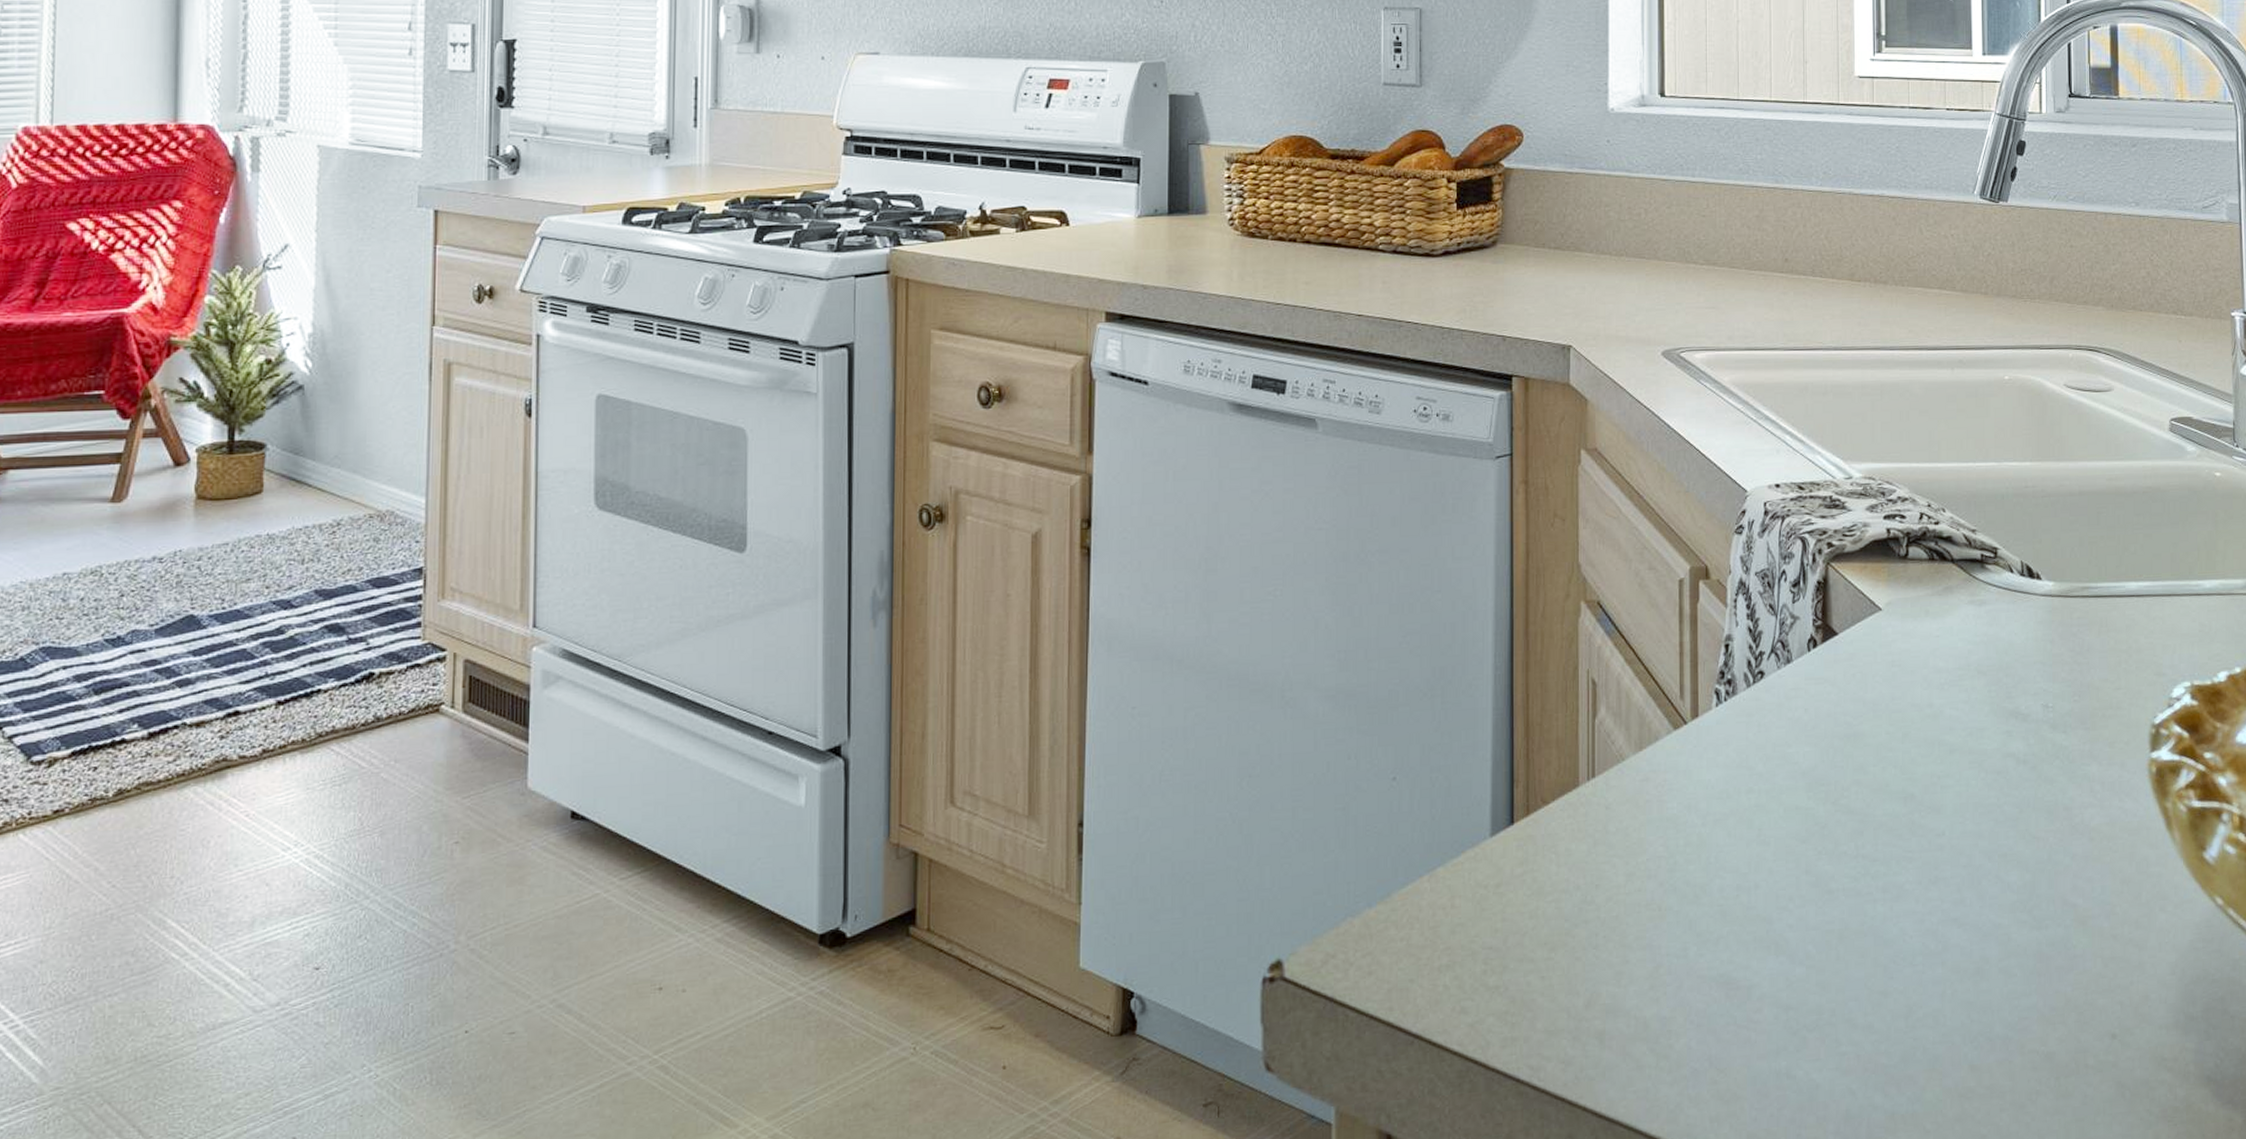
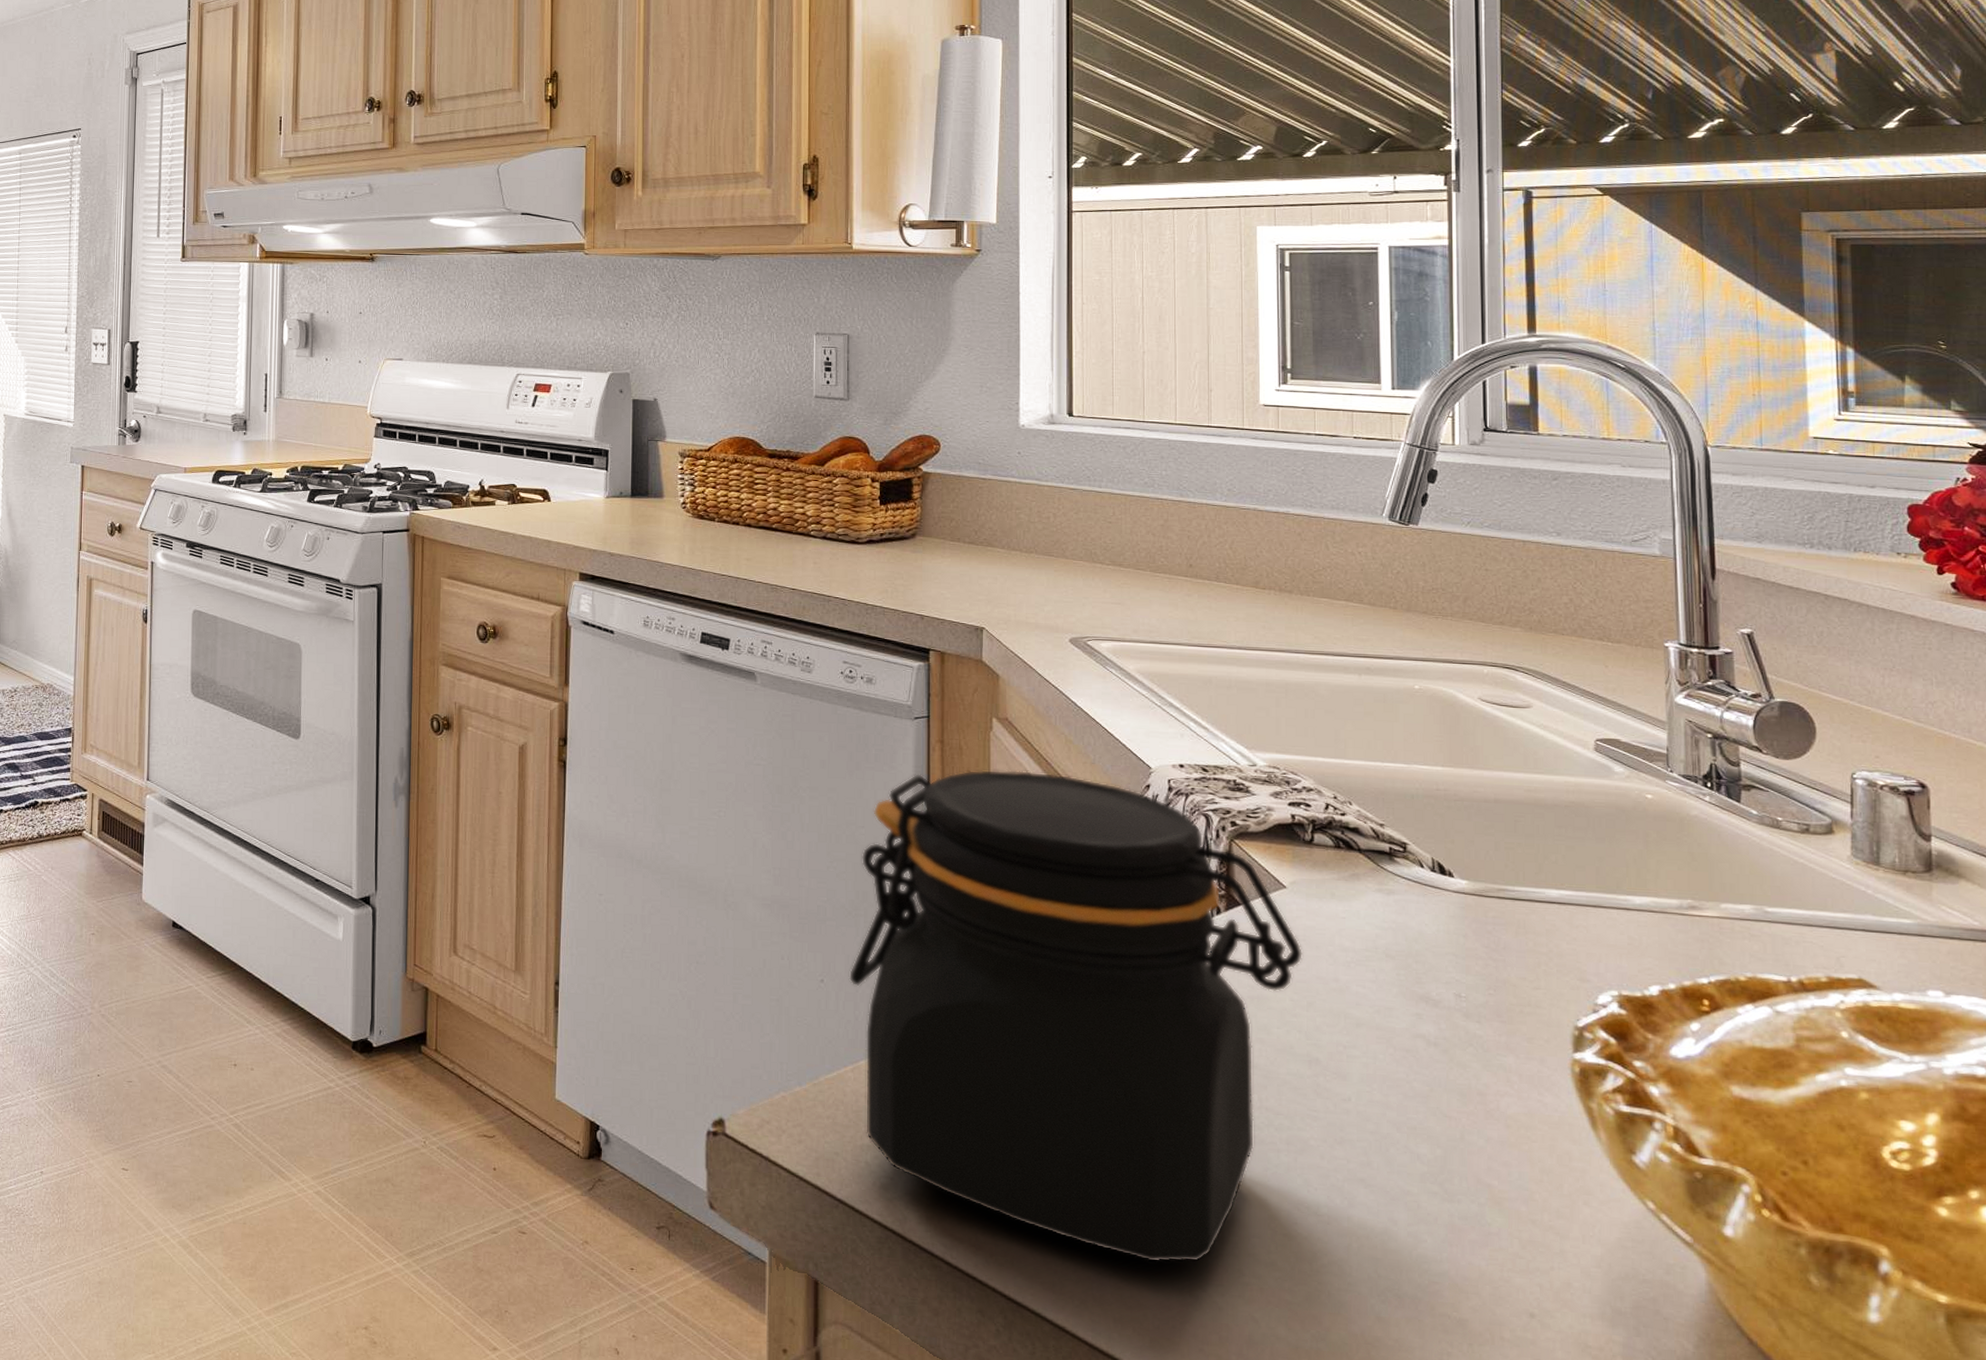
jar: none [1424,507,1899,1047] -> present [848,769,1304,1263]

